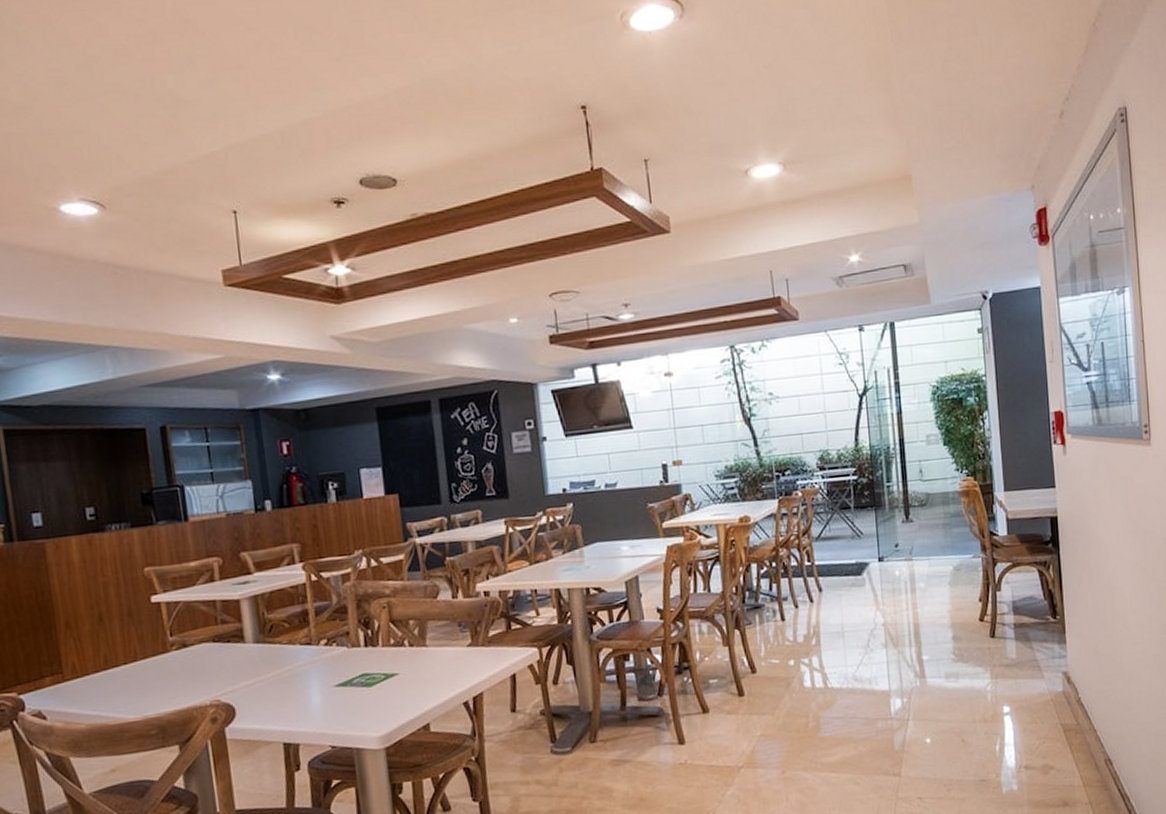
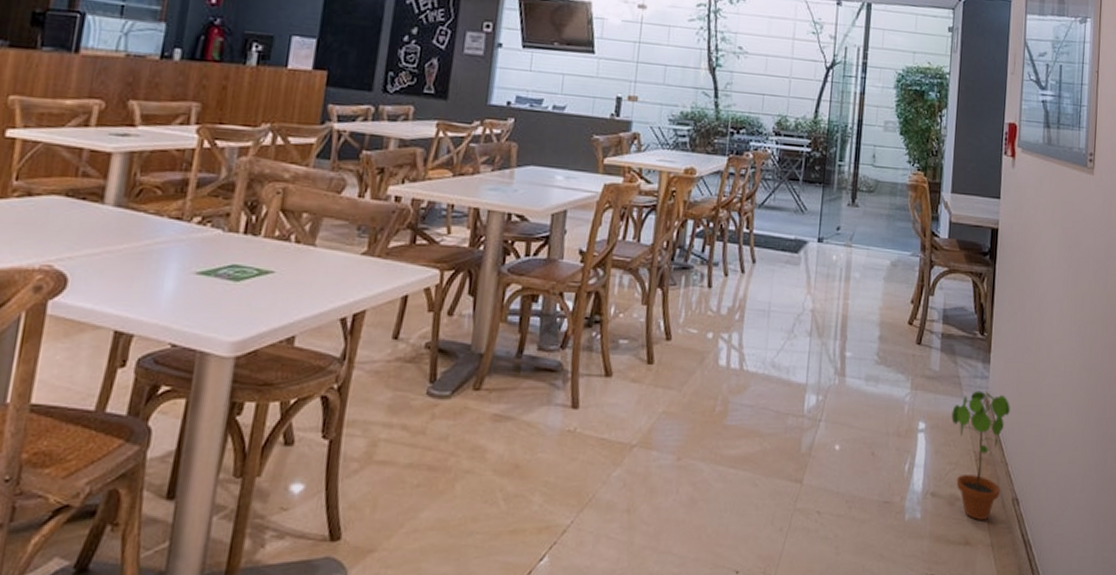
potted plant: none [1034,668,1093,784] -> present [951,390,1010,520]

